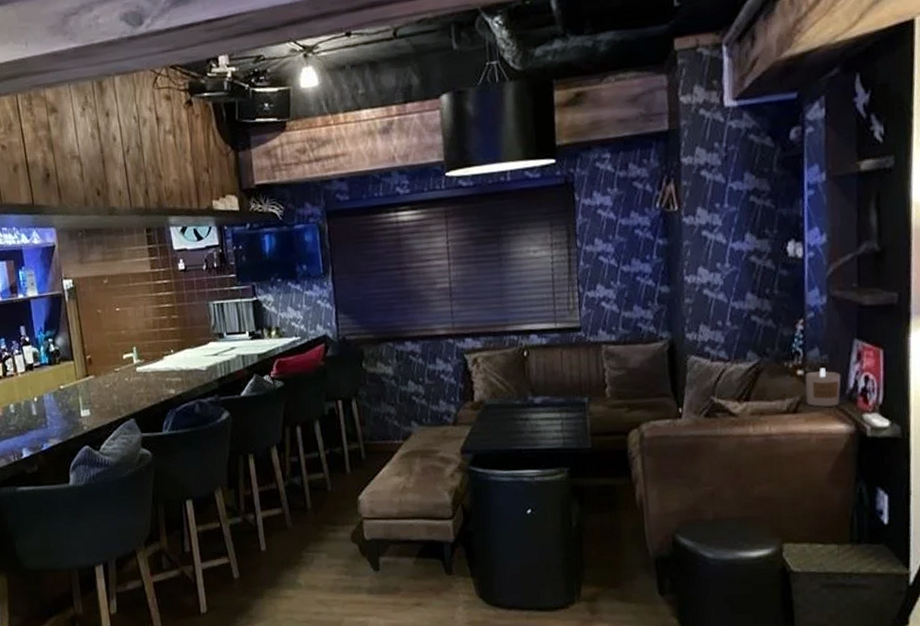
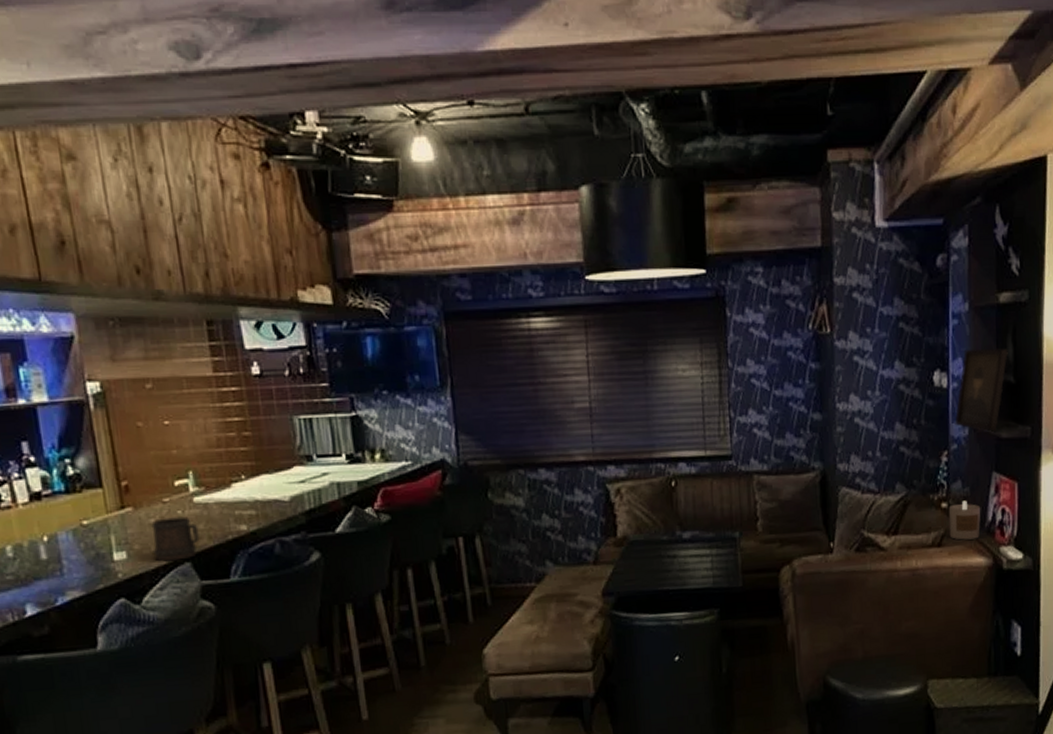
beer mug: none [107,382,141,418] -> present [151,516,200,562]
picture frame: none [811,215,871,299] -> present [954,347,1008,432]

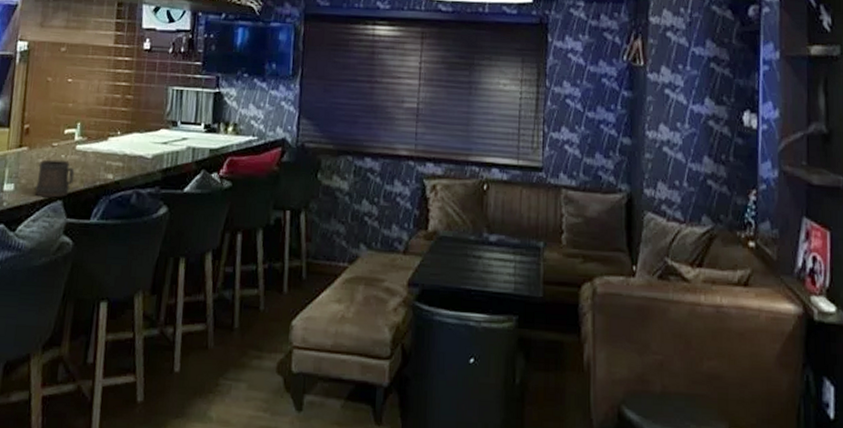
candle: present [948,500,981,540] -> none [756,242,791,284]
picture frame: present [954,347,1008,432] -> none [764,94,820,177]

